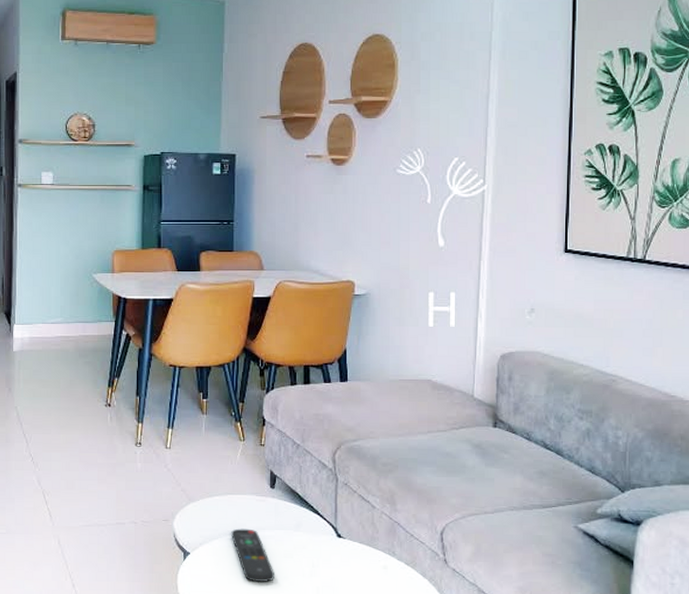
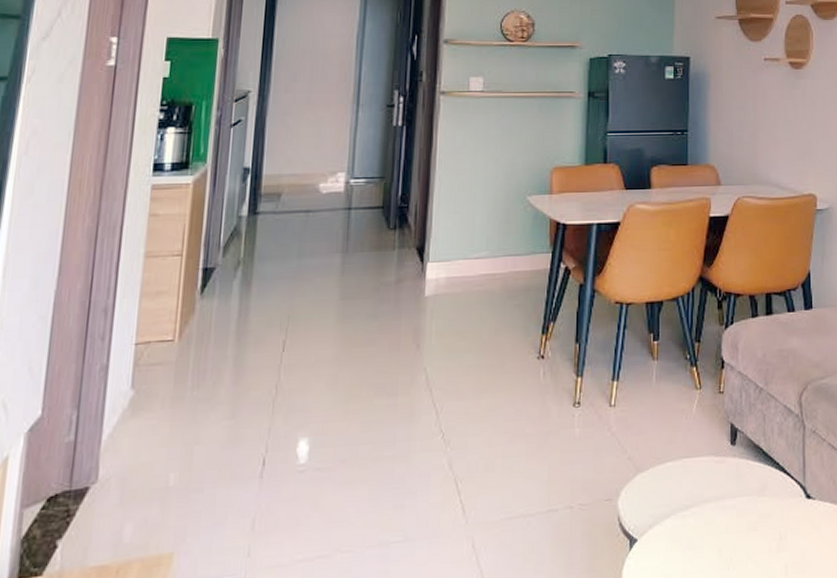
remote control: present [230,528,274,582] -> none [685,499,737,568]

